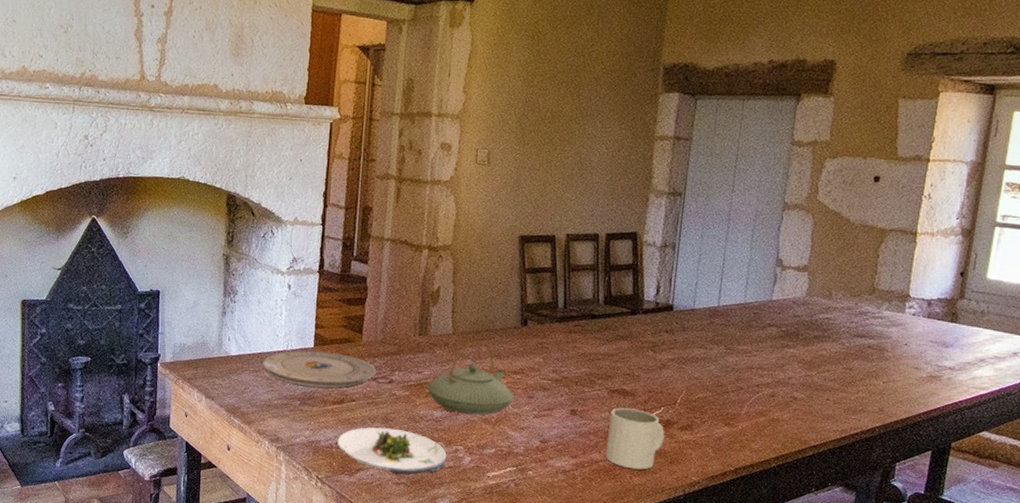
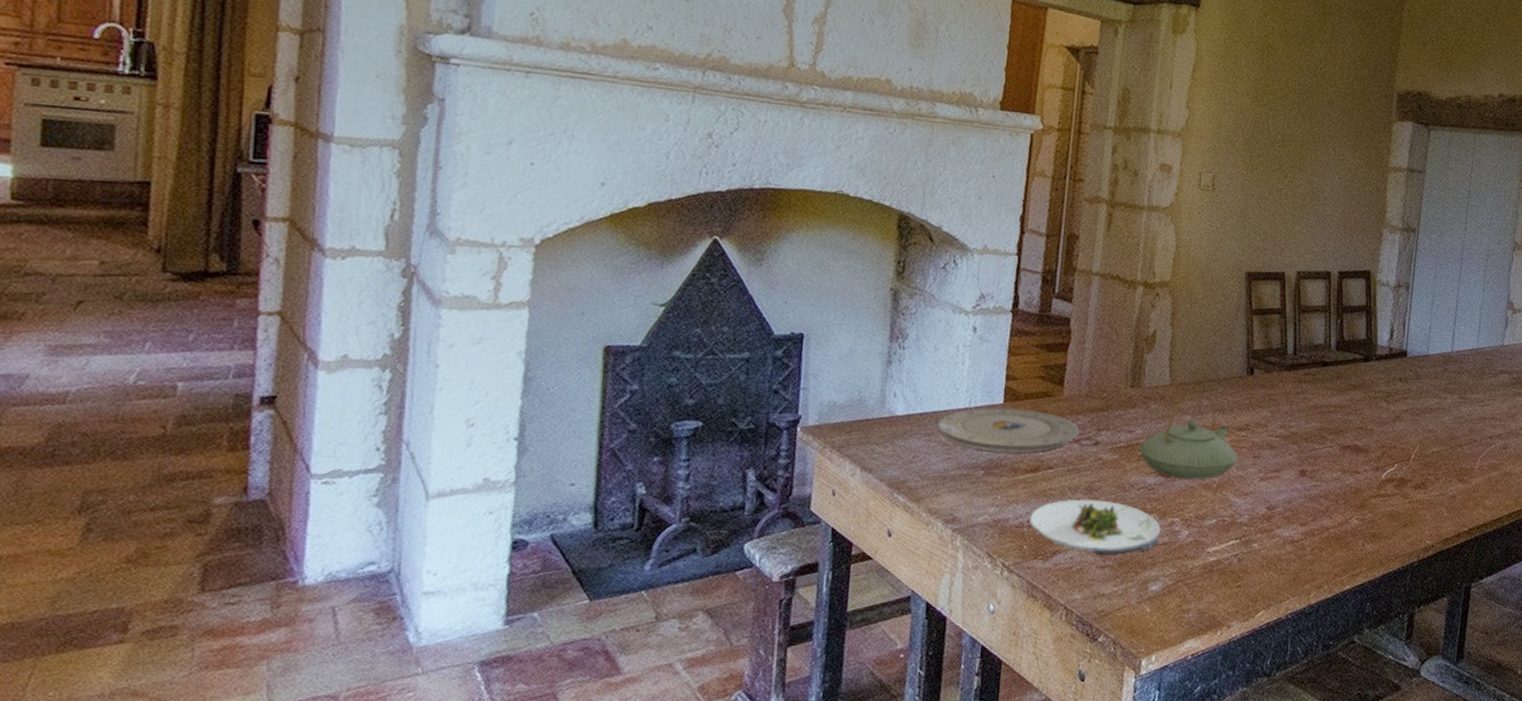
mug: present [605,408,665,470] -> none [1336,466,1399,535]

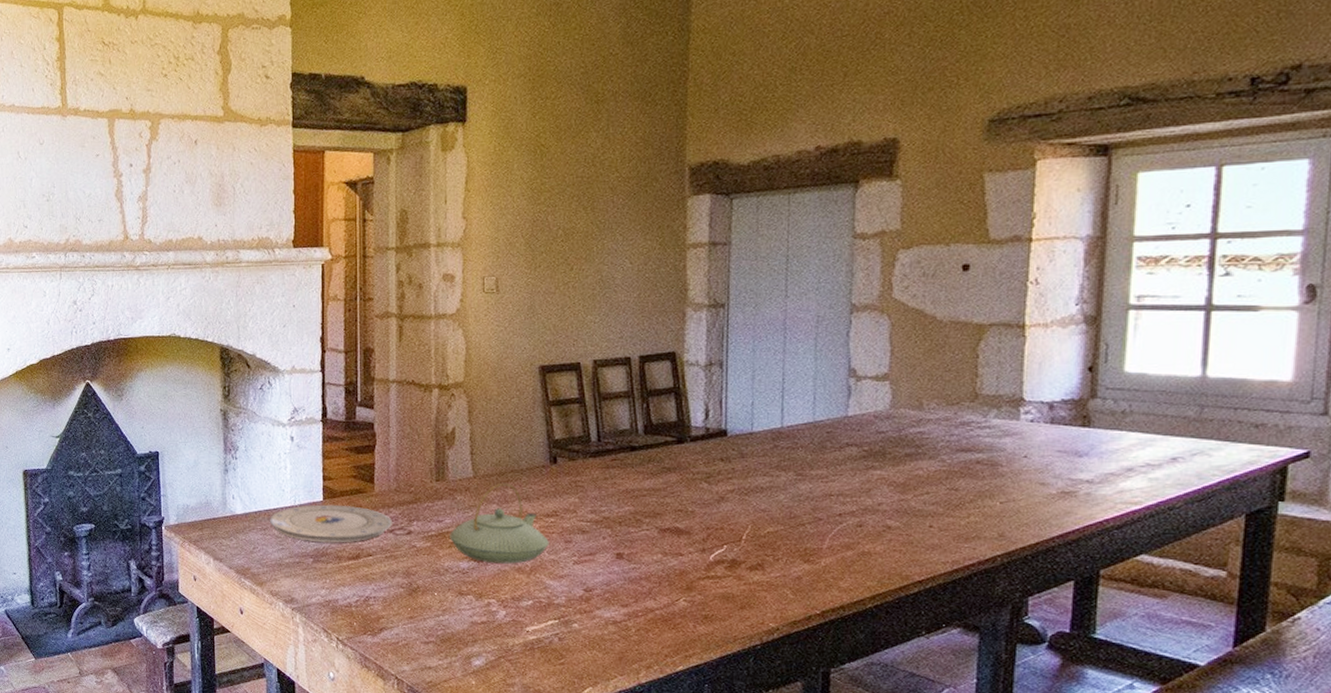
salad plate: present [1028,499,1161,555] -> none [355,582,478,632]

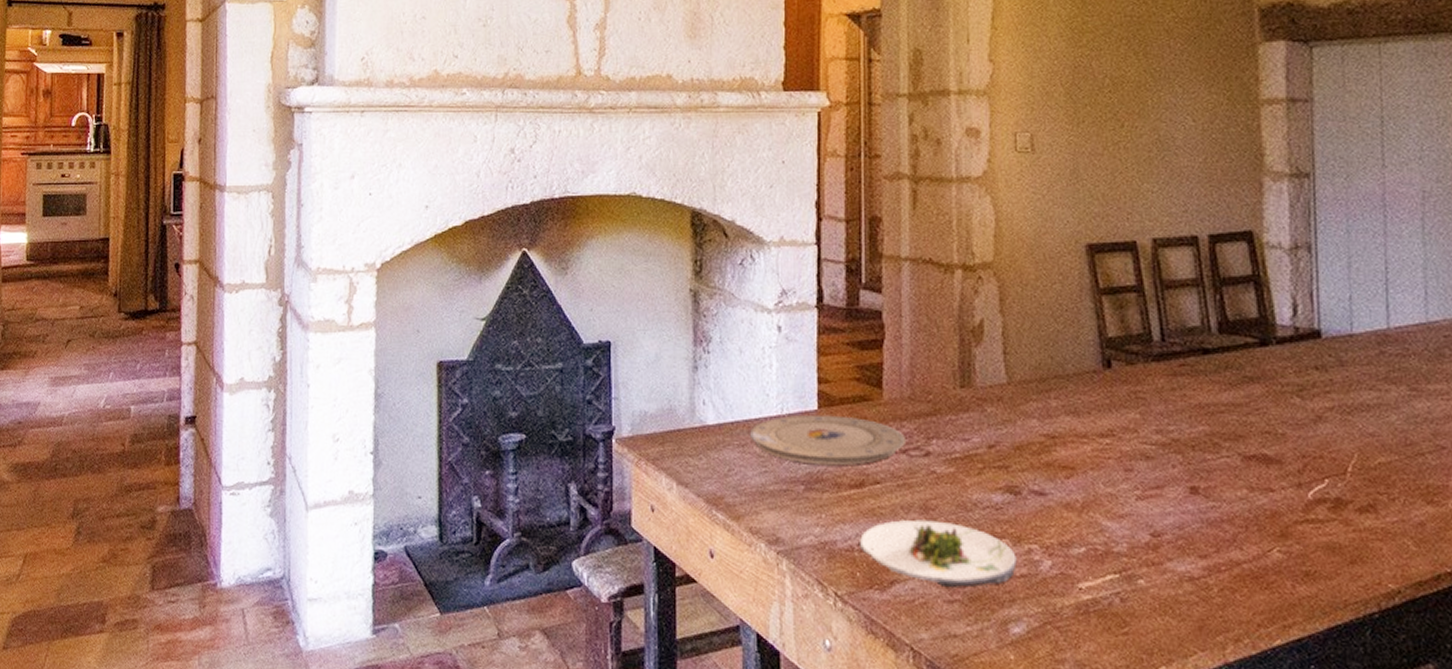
salad plate: none [355,582,478,632] -> present [858,519,1017,588]
teapot: present [450,482,549,564] -> none [978,391,1105,498]

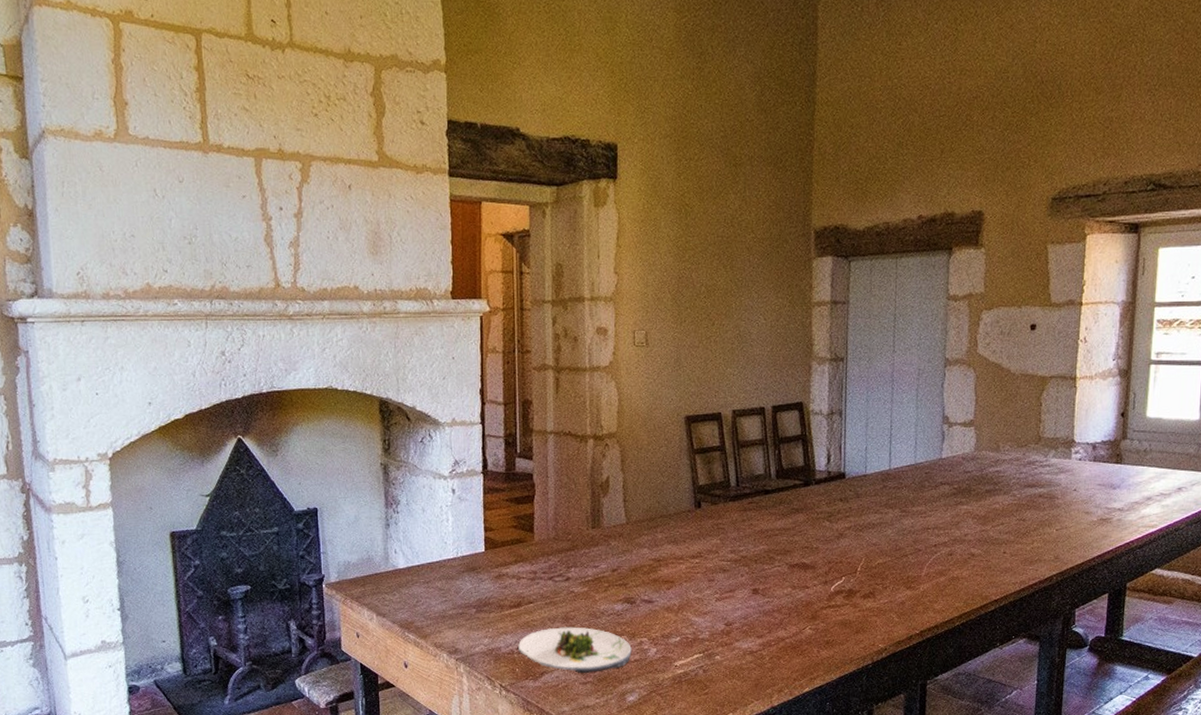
plate: present [749,414,907,466] -> none [432,555,552,593]

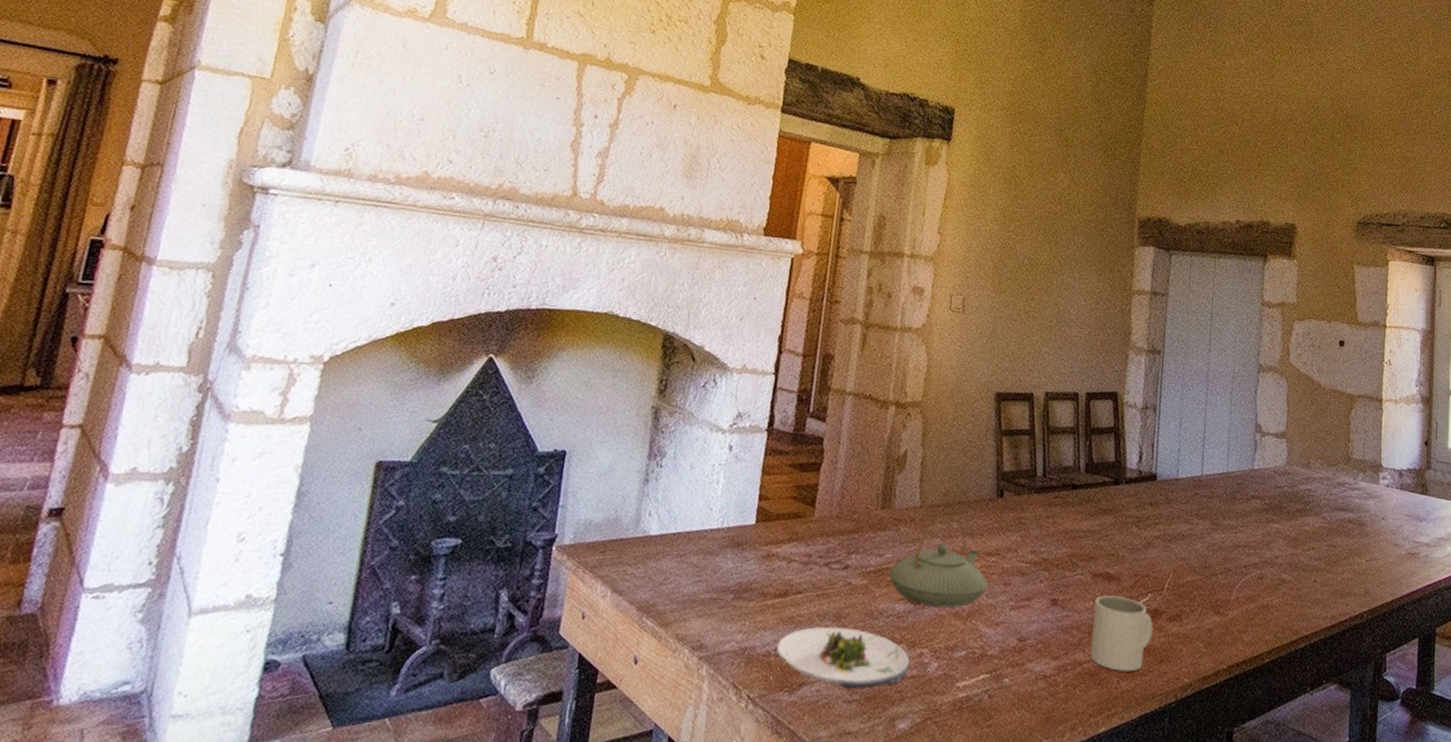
teapot: none [605,527,695,604] -> present [888,514,989,608]
mug: none [791,581,848,643] -> present [1090,595,1153,672]

